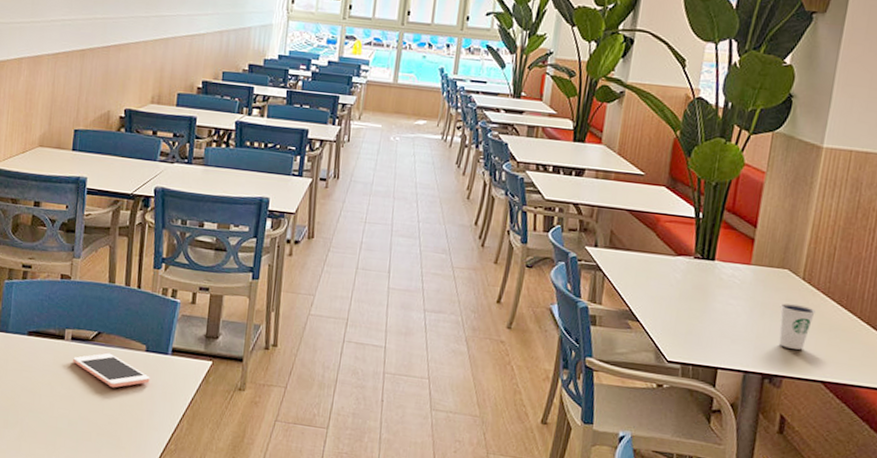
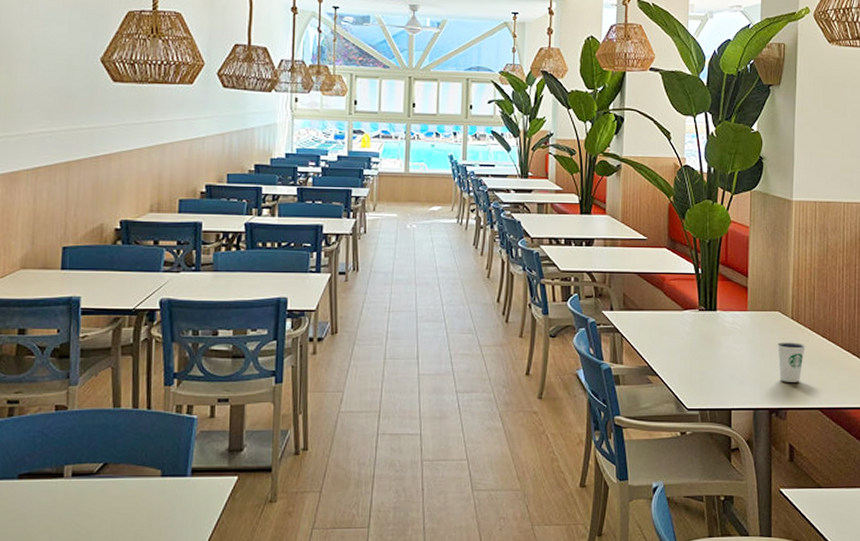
cell phone: present [73,353,150,388] -> none [75,484,168,523]

